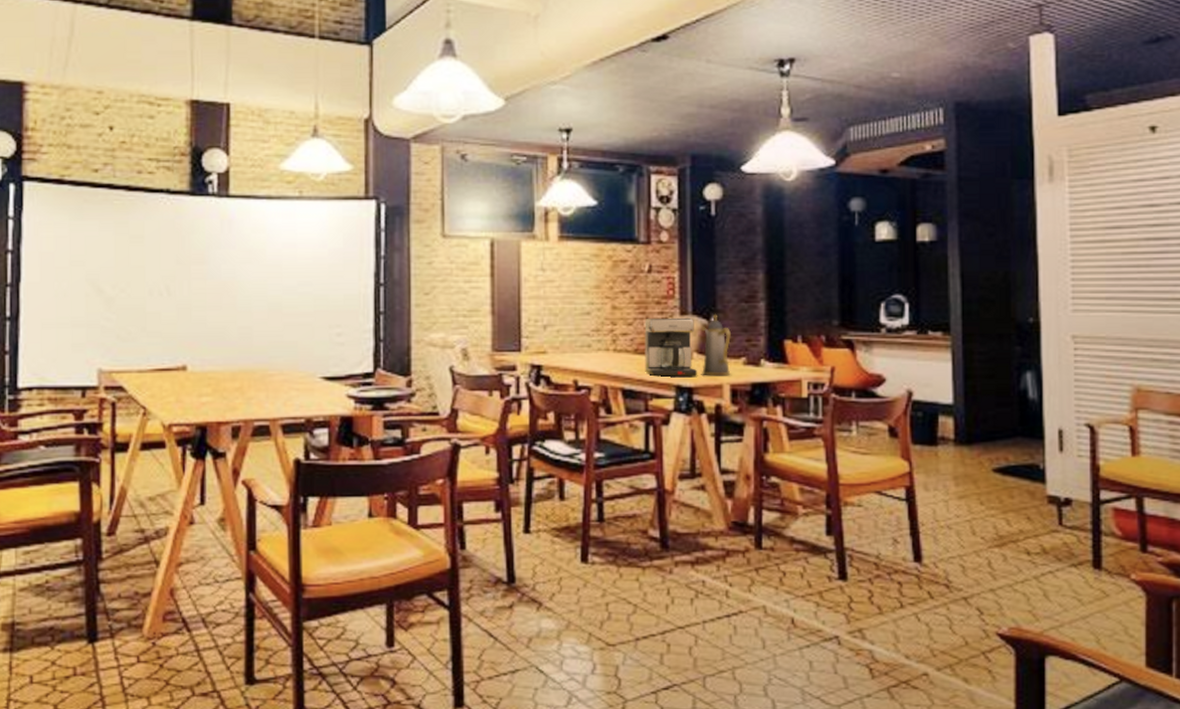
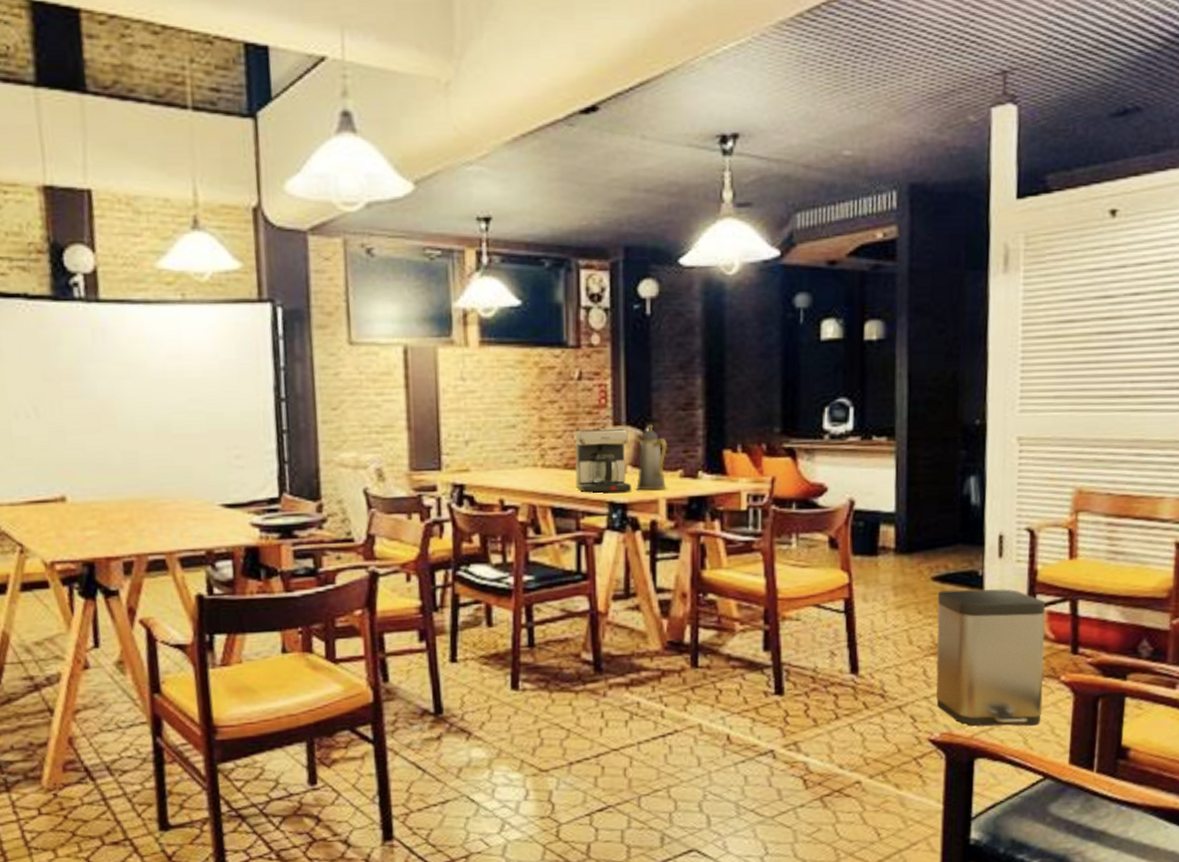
pedal bin: none [999,482,1113,623] -> present [936,588,1046,726]

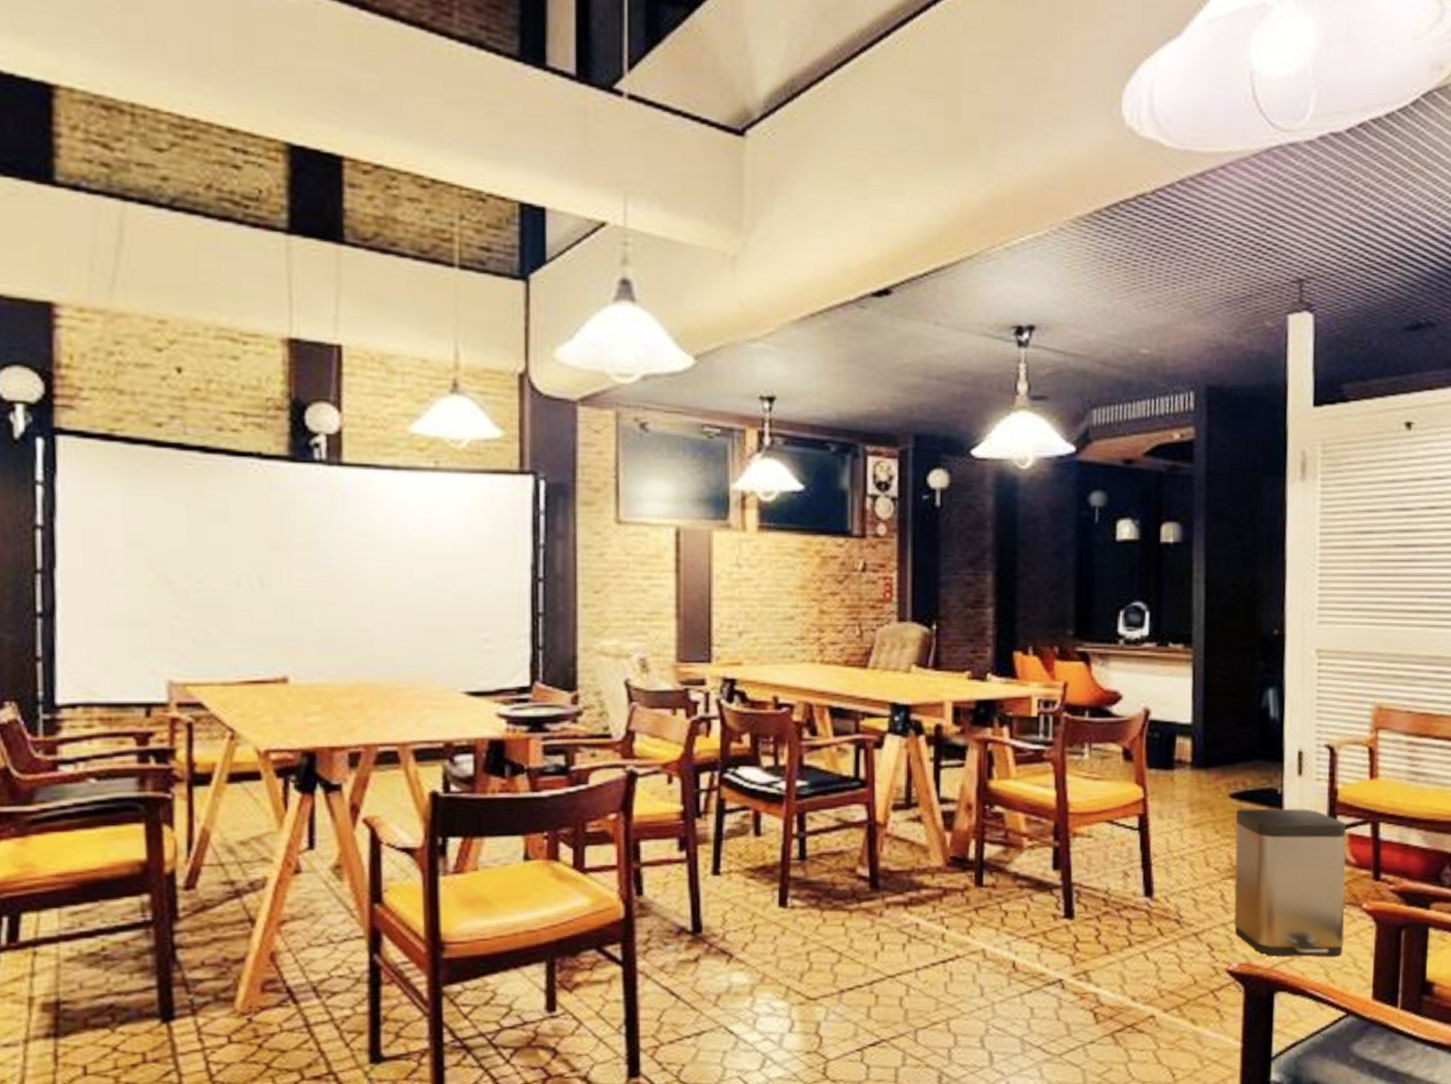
coffee maker: present [575,428,631,493] -> none [856,624,916,694]
coffee pot: present [636,424,667,491] -> none [921,622,954,692]

